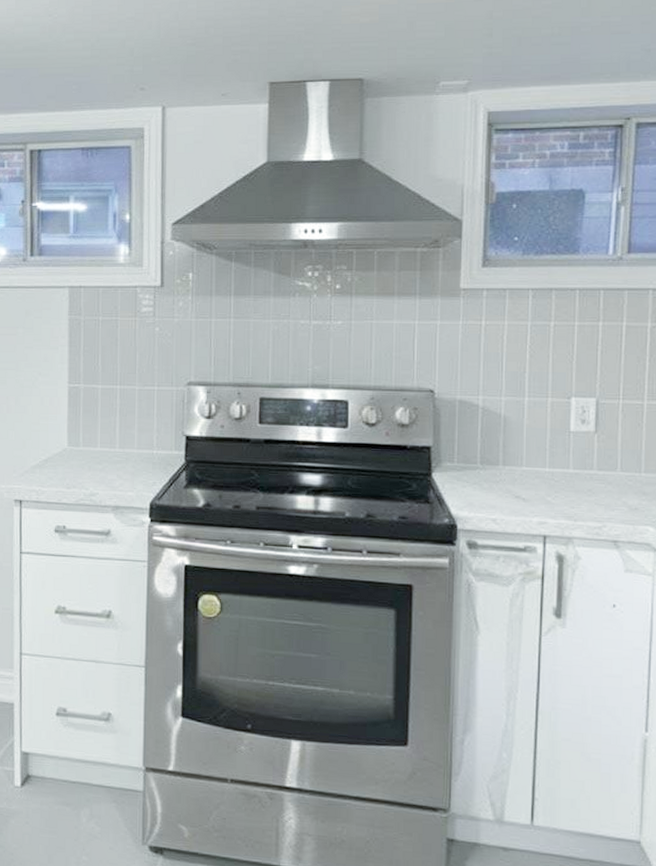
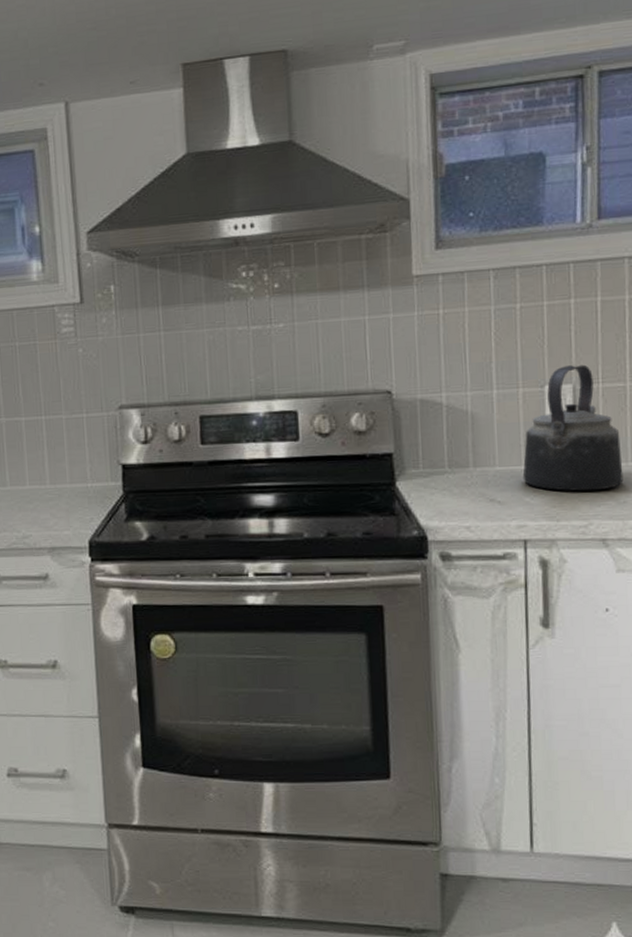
kettle: none [546,381,636,497] -> present [522,364,624,492]

